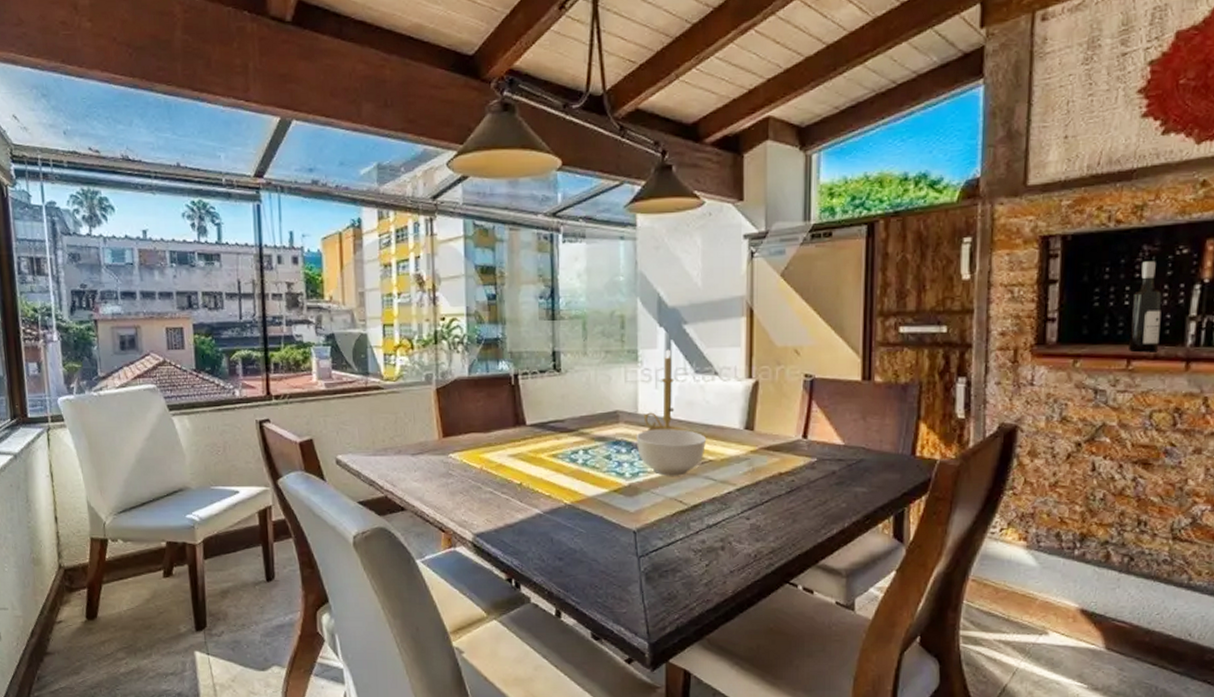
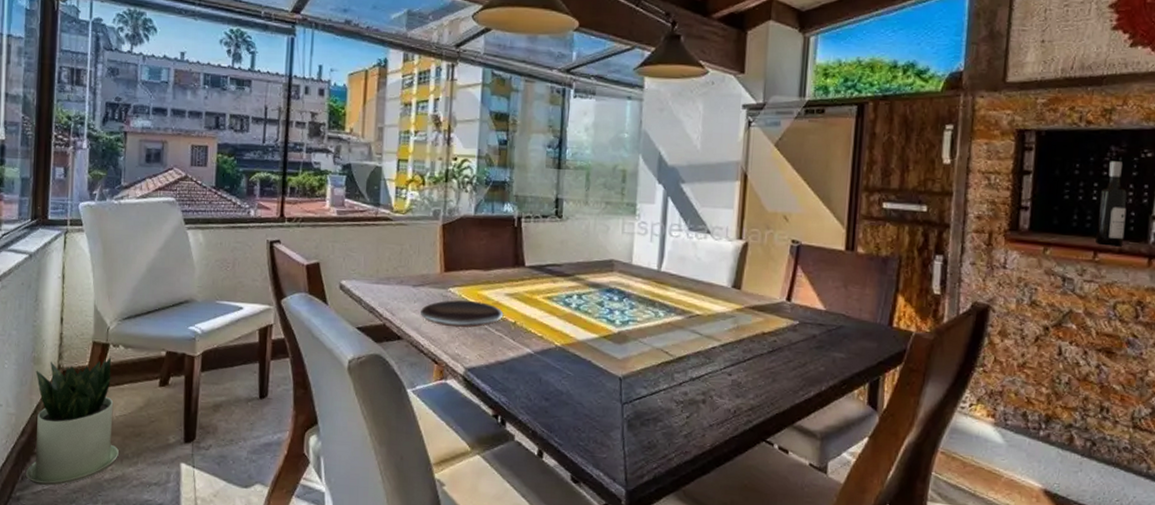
planter: none [37,552,132,684] -> present [25,357,120,486]
plate: none [421,466,508,494] -> present [419,300,504,328]
bowl: present [636,429,707,476] -> none [628,280,696,328]
candle holder: present [643,349,687,431] -> none [637,205,677,285]

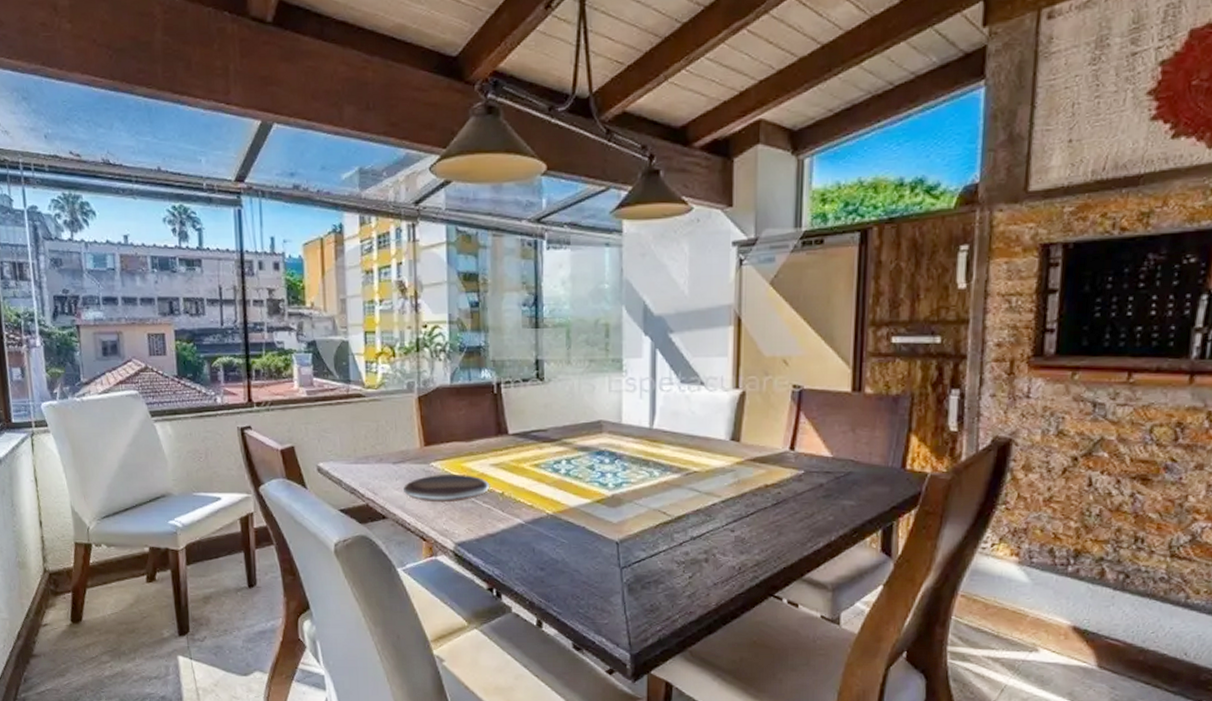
planter: present [25,357,120,486] -> none [22,557,116,685]
bottle: present [1096,161,1128,247] -> none [1130,270,1168,365]

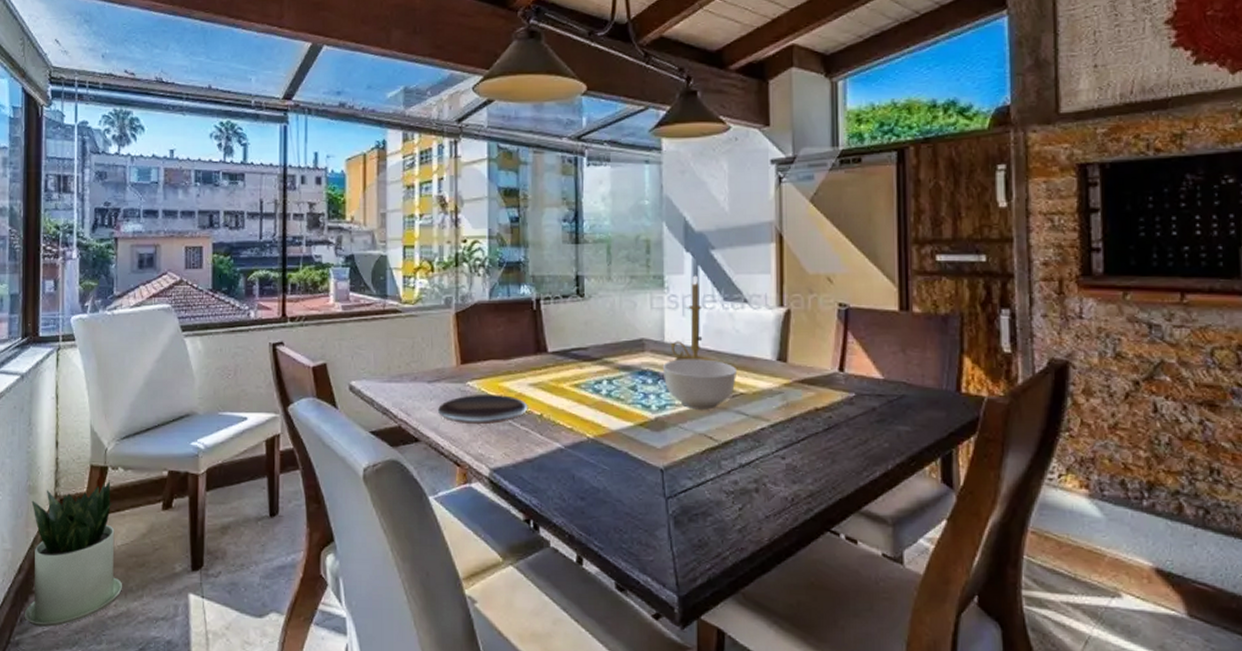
planter: none [22,557,116,685] -> present [24,481,123,627]
bowl: none [619,439,692,487] -> present [662,359,738,410]
candle holder: none [628,358,671,442] -> present [670,275,716,362]

